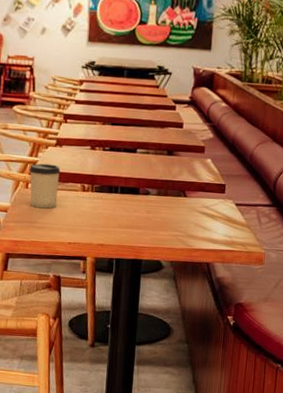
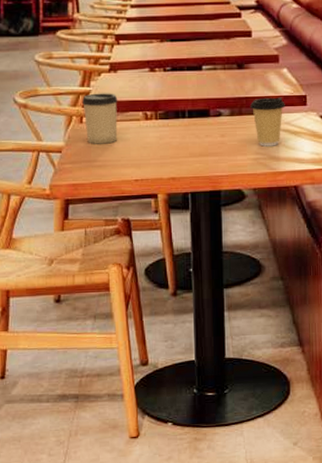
coffee cup: none [174,182,206,226] -> present [249,97,285,147]

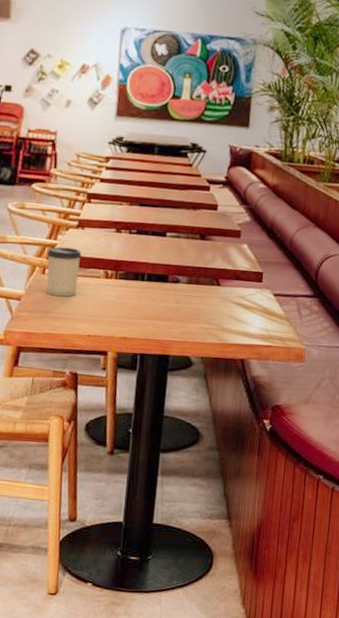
coffee cup: present [249,97,285,147] -> none [207,270,242,318]

